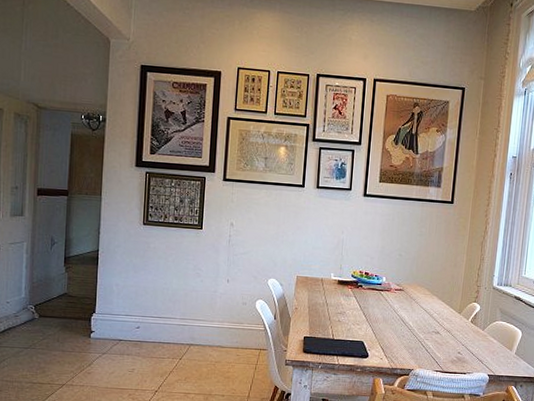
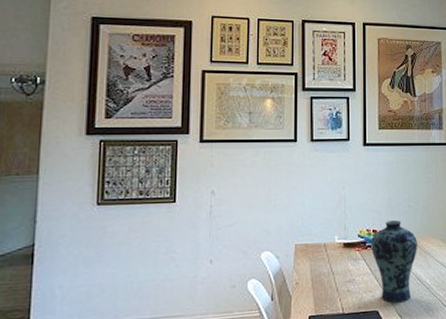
vase: none [362,266,406,338] -> present [371,220,418,303]

